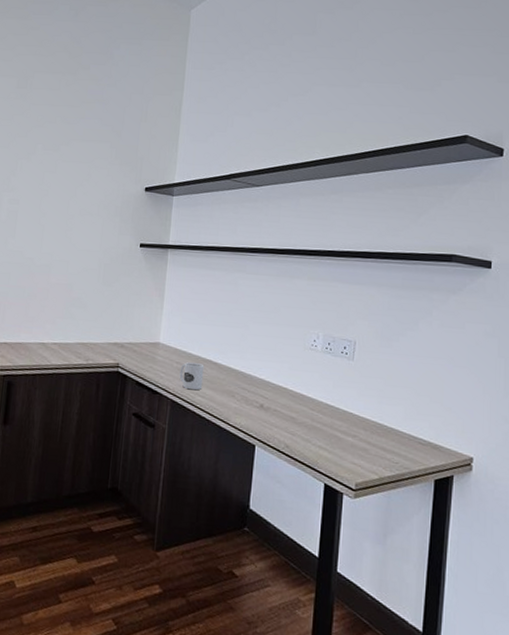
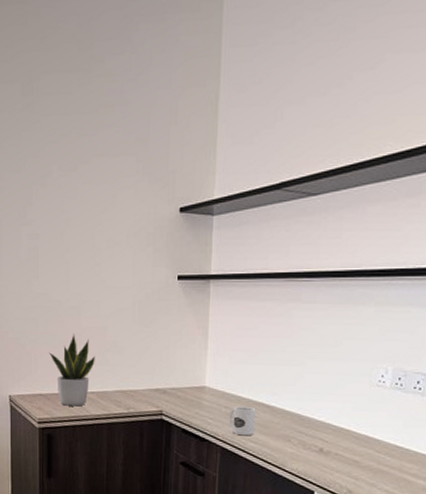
potted plant: none [18,289,60,356] -> present [49,334,95,407]

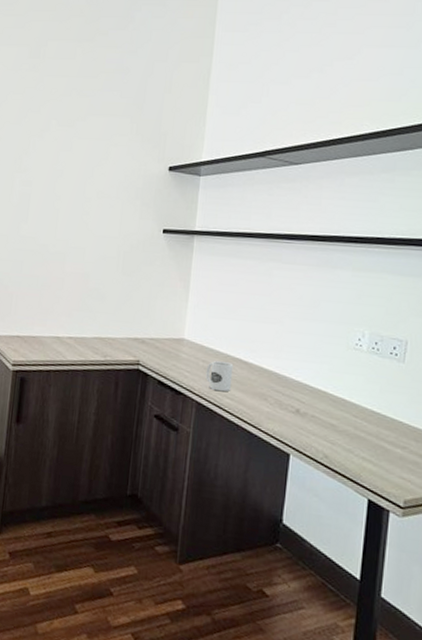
potted plant: present [49,334,95,407] -> none [31,278,76,351]

